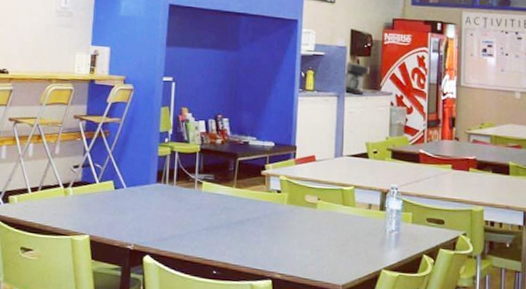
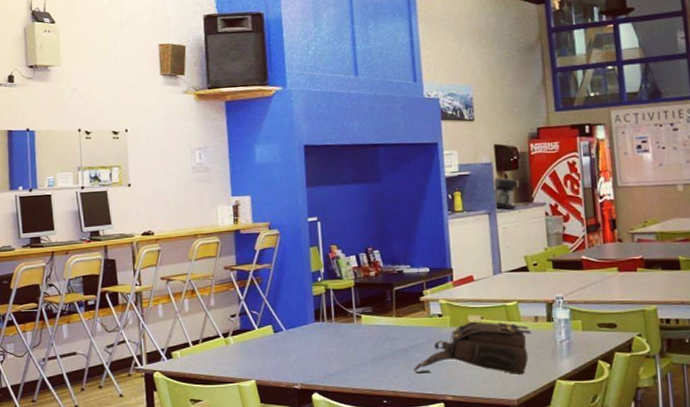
satchel: none [246,201,364,260] -> present [413,321,532,374]

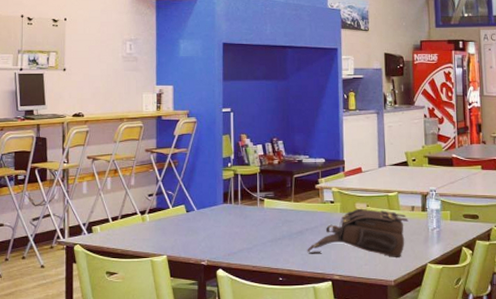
coffee maker: present [493,177,518,210] -> none [381,82,402,111]

